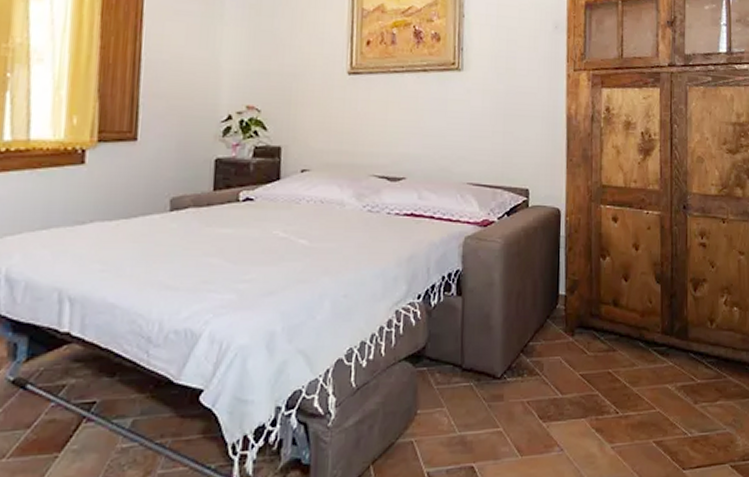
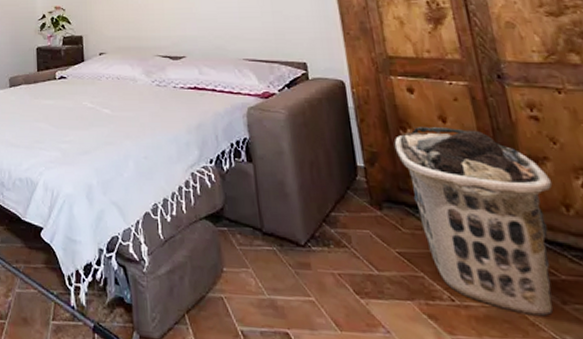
clothes hamper: none [593,255,705,418] -> present [394,127,554,317]

